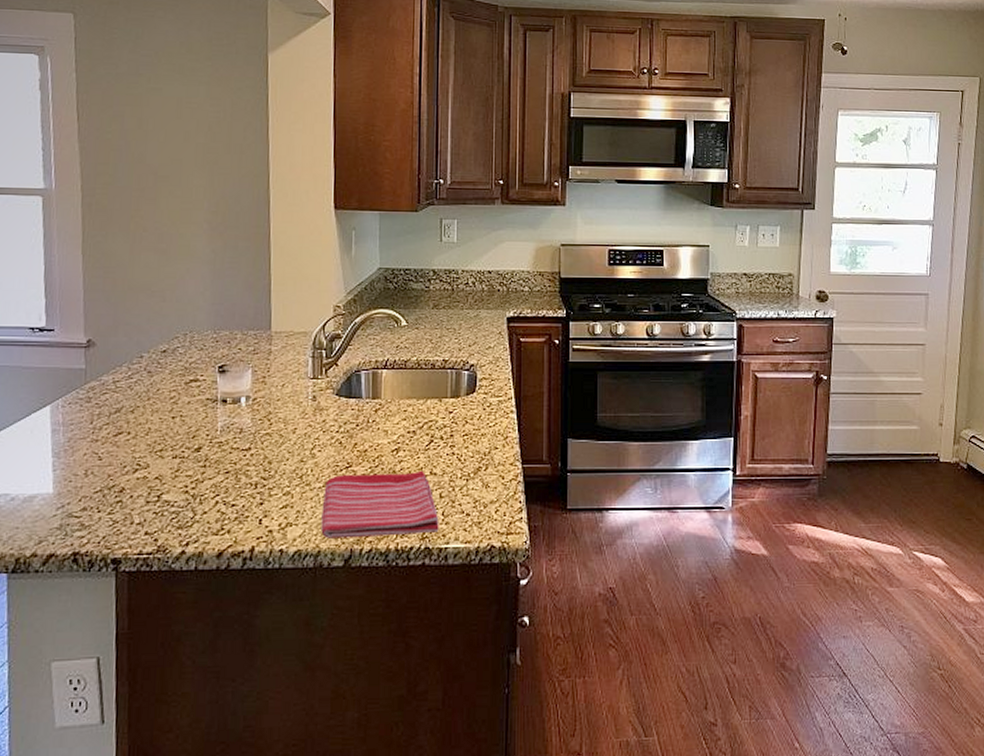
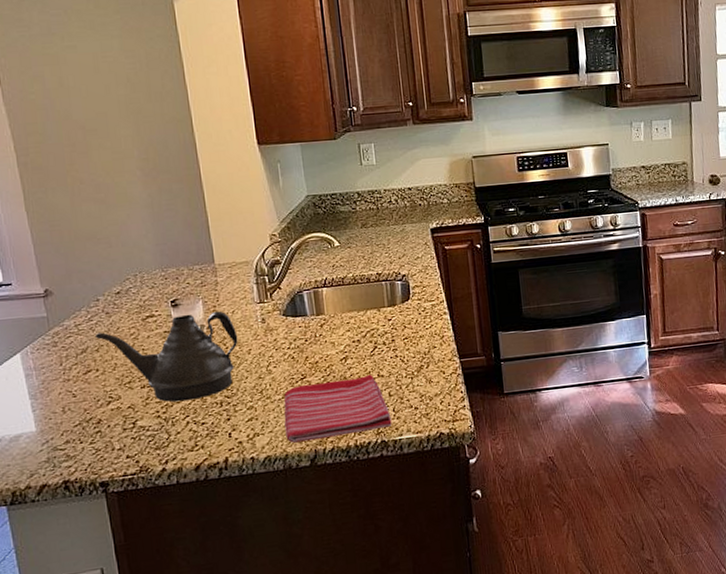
teapot: none [132,382,284,478] -> present [95,310,238,402]

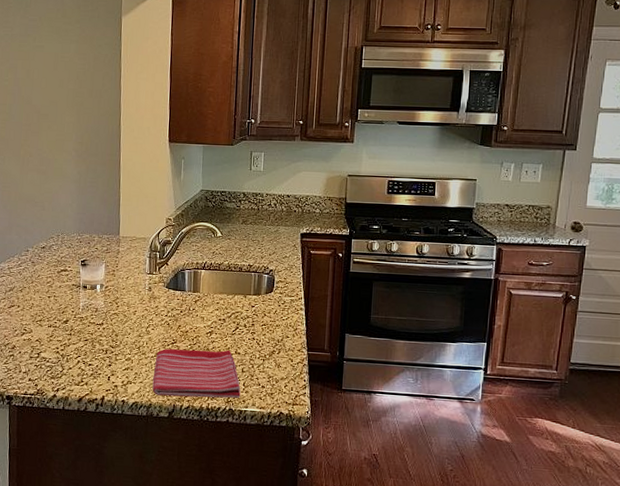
teapot: present [95,310,238,402] -> none [21,273,128,344]

